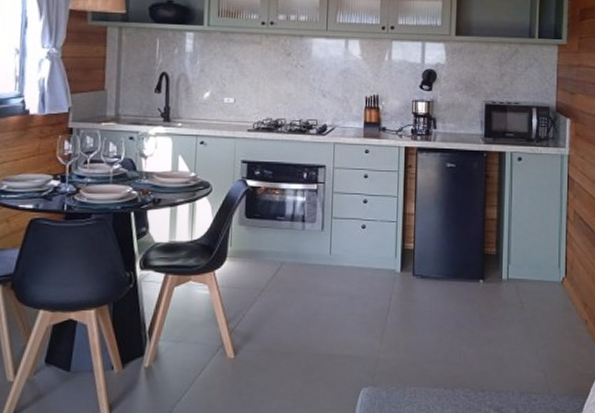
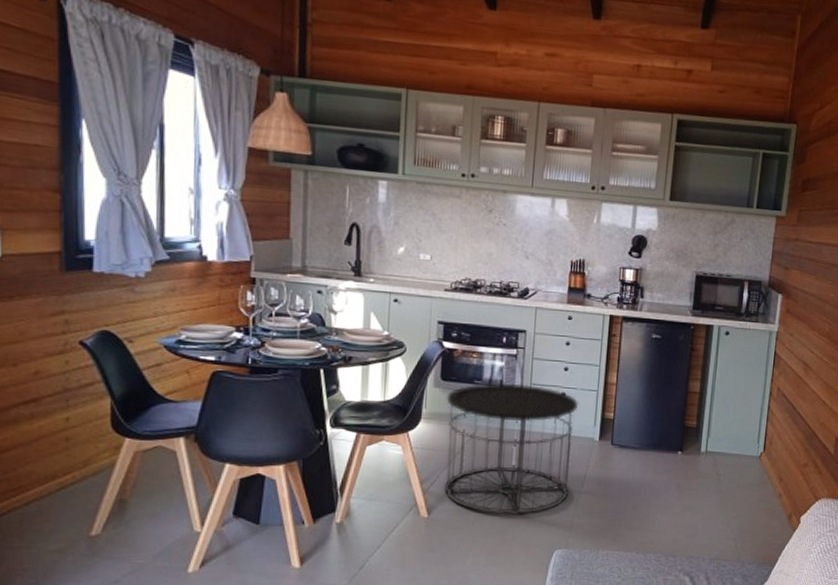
side table: none [249,218,379,354] -> present [444,382,579,516]

